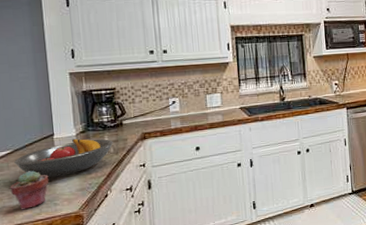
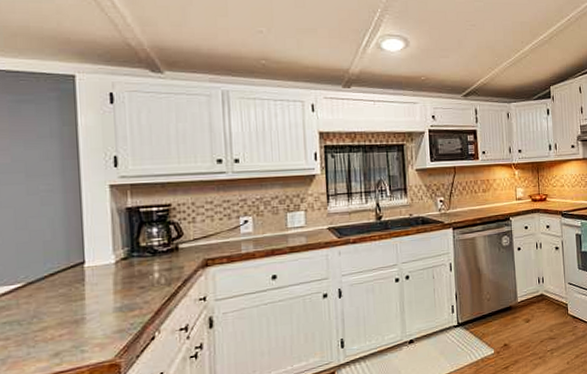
potted succulent: present [10,170,49,210] -> none [19,309,75,361]
fruit bowl: present [14,138,114,178] -> none [27,267,166,317]

